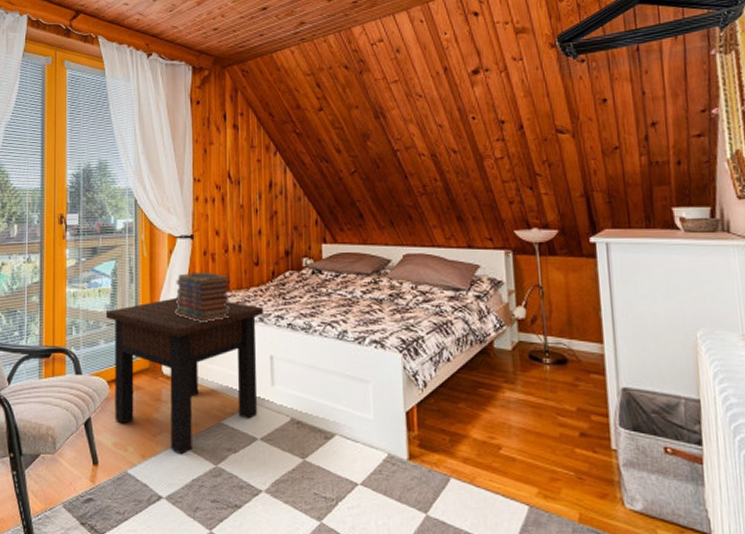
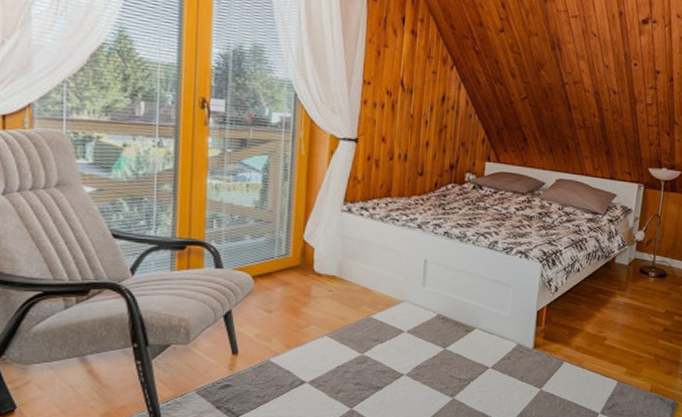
side table: present [106,297,264,454] -> none [254,199,424,344]
book stack: present [175,271,231,323] -> none [332,176,393,226]

